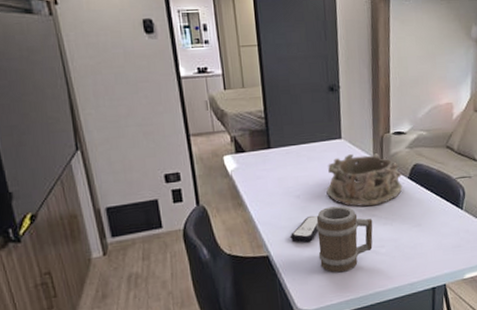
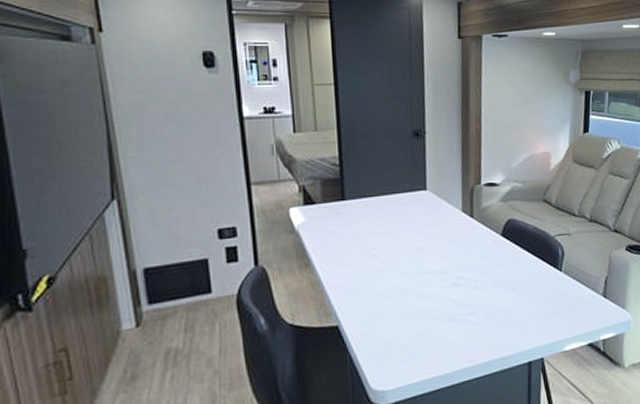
remote control: present [291,215,319,243] -> none [365,277,398,310]
barrel: present [315,206,373,273] -> none [395,266,461,346]
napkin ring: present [326,153,403,207] -> none [408,207,495,268]

